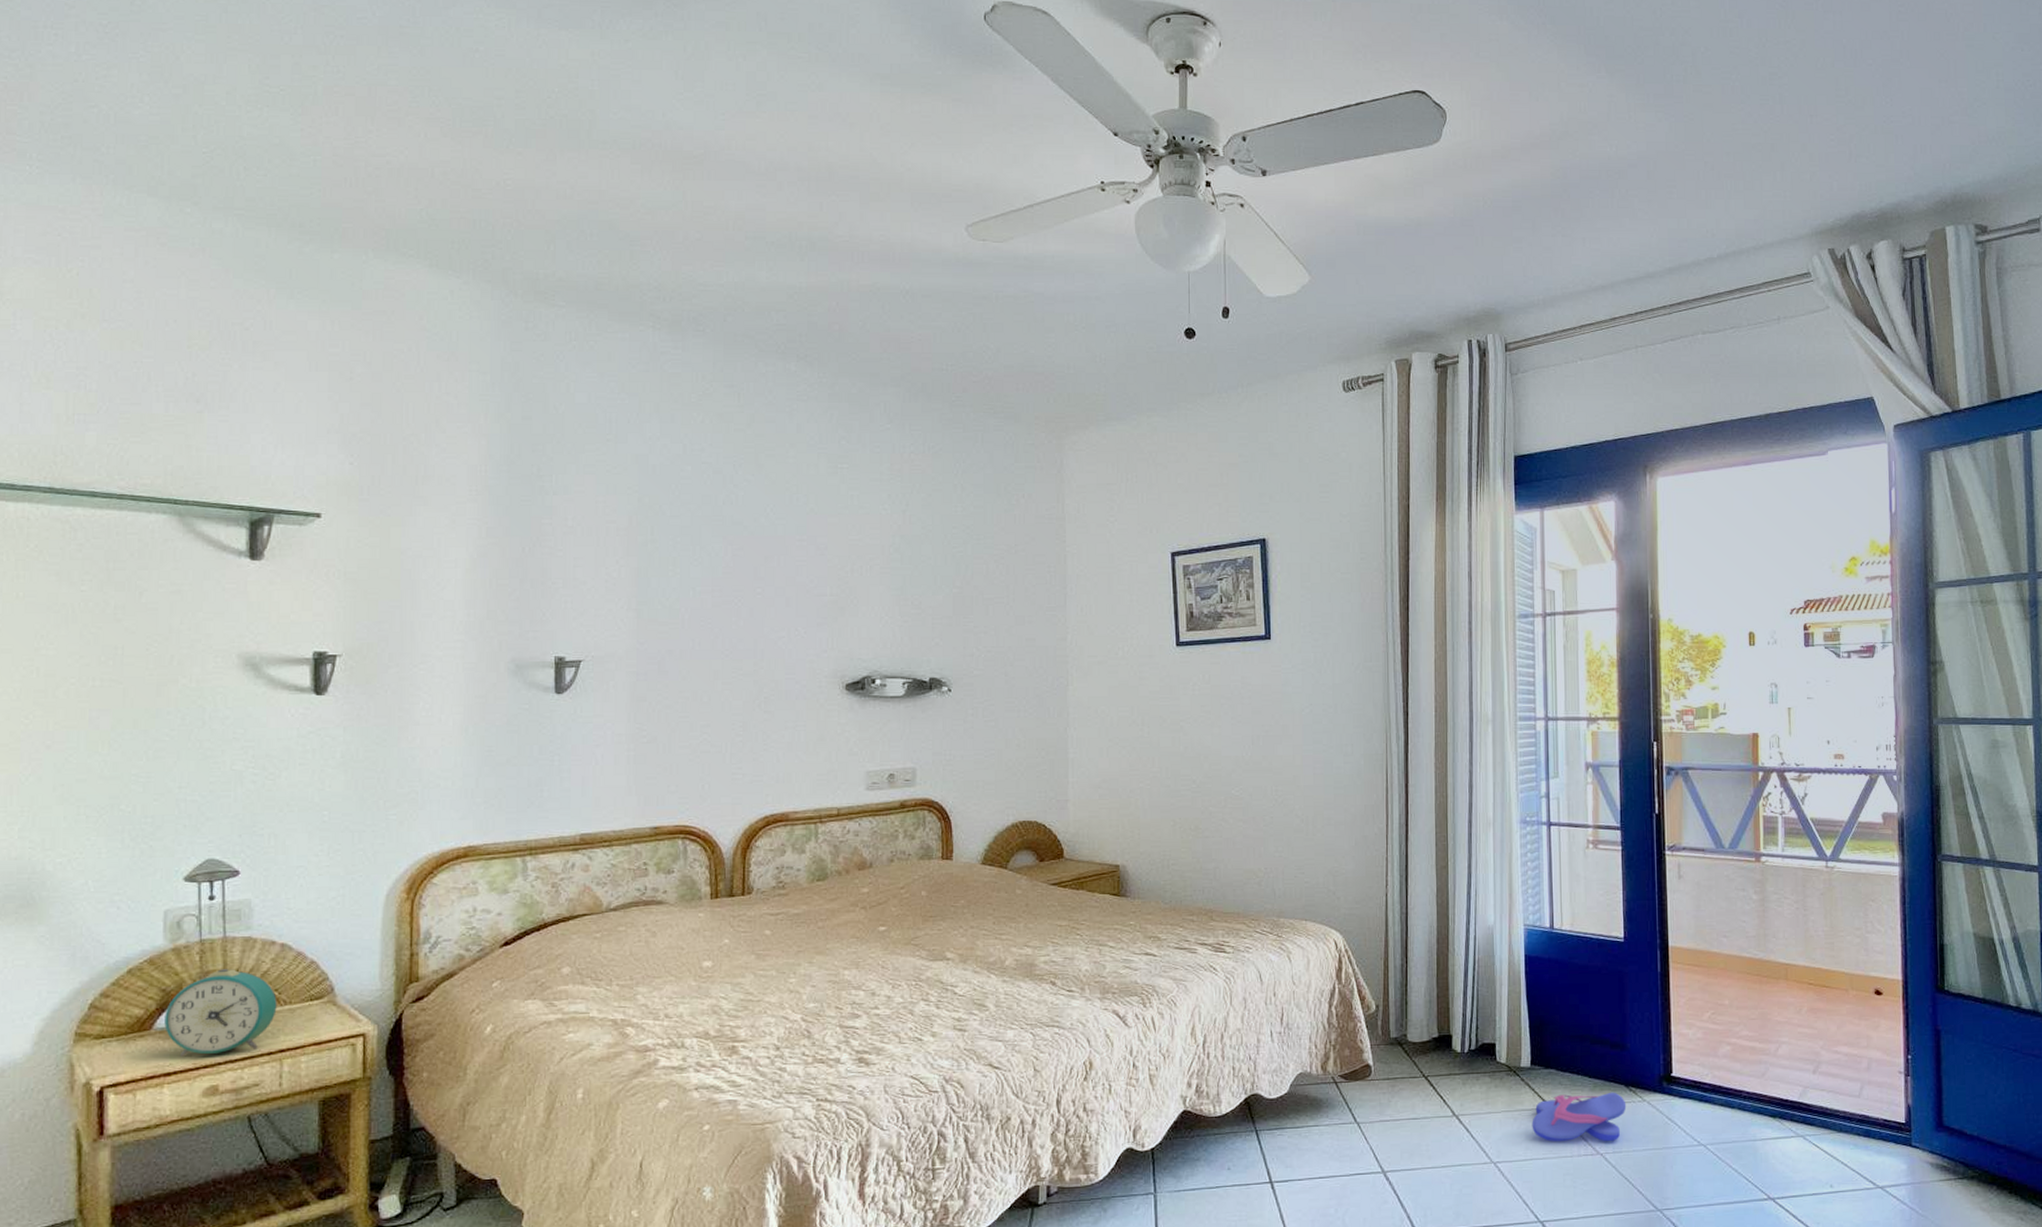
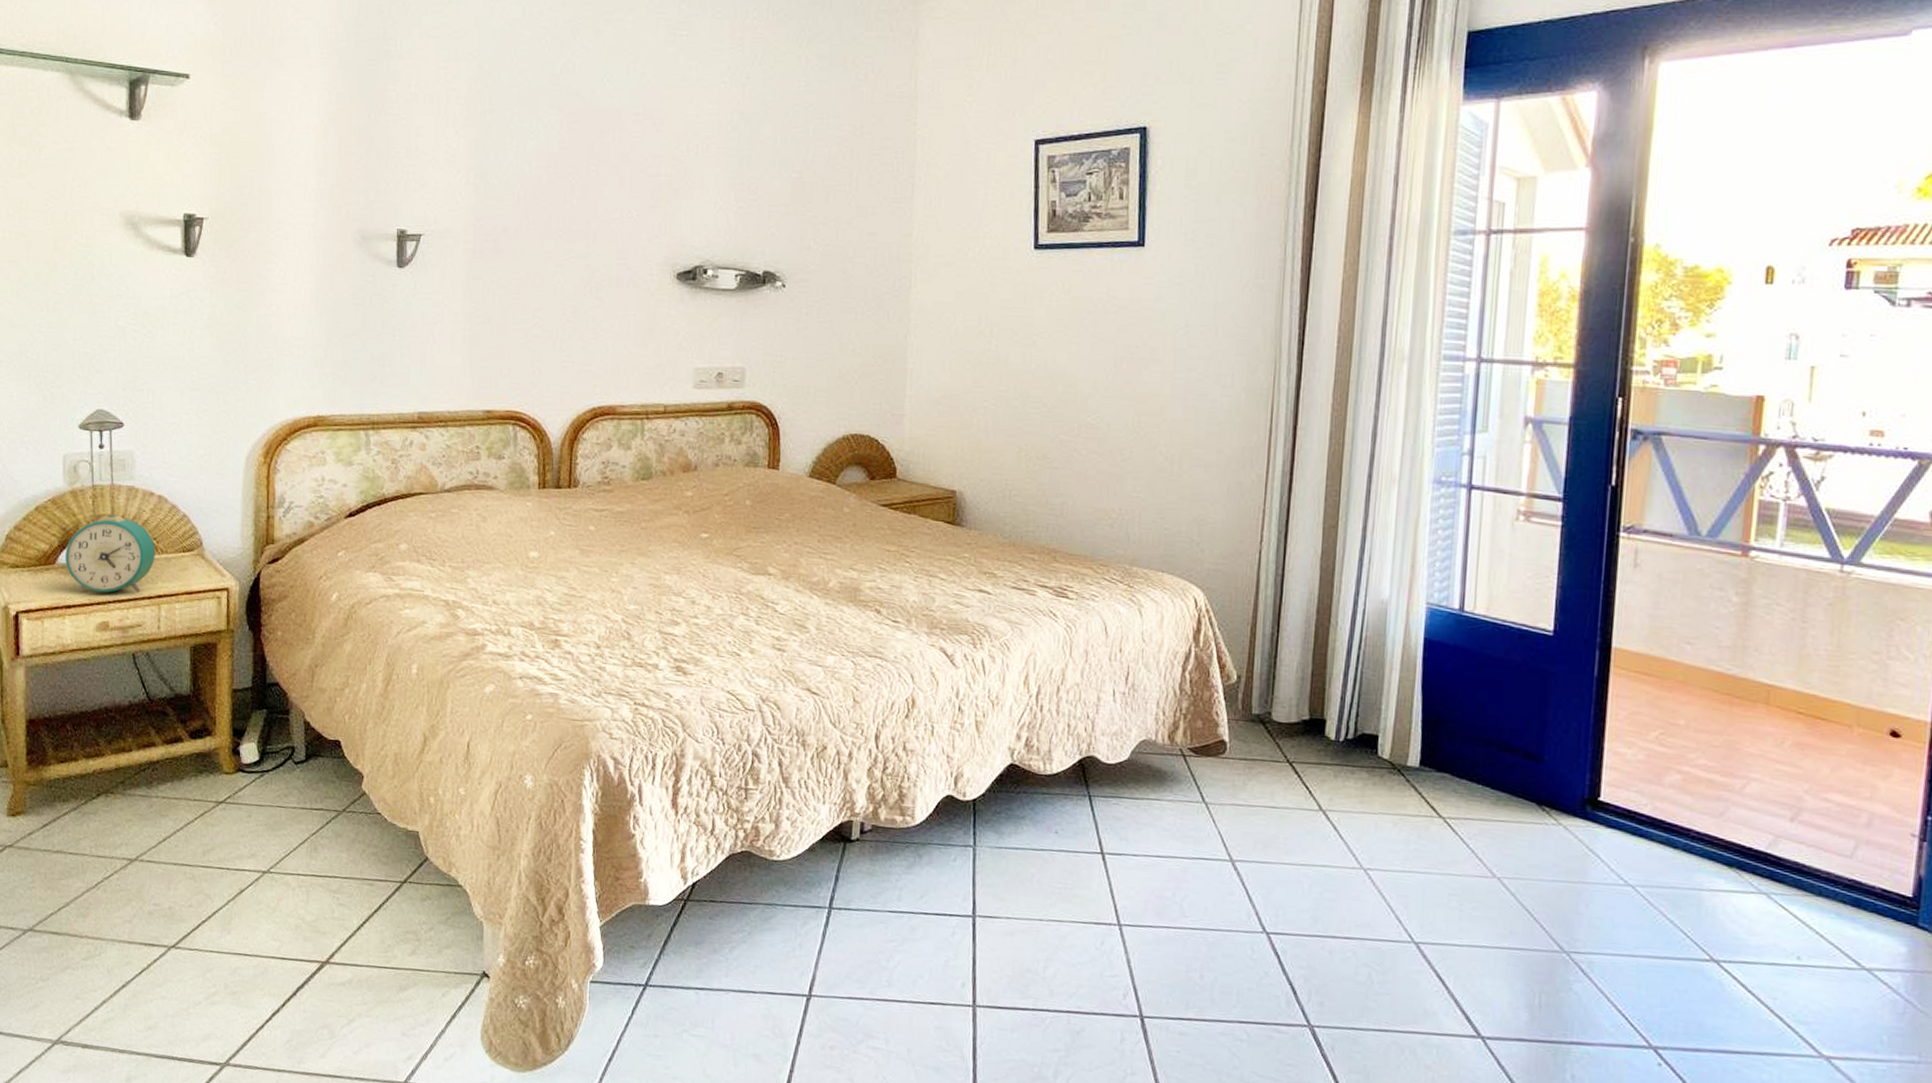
sandal: present [1532,1092,1627,1142] -> none [1414,803,1537,866]

